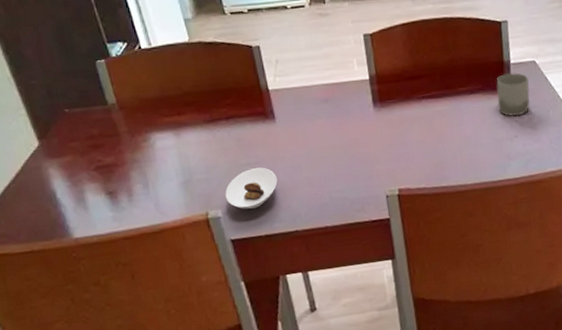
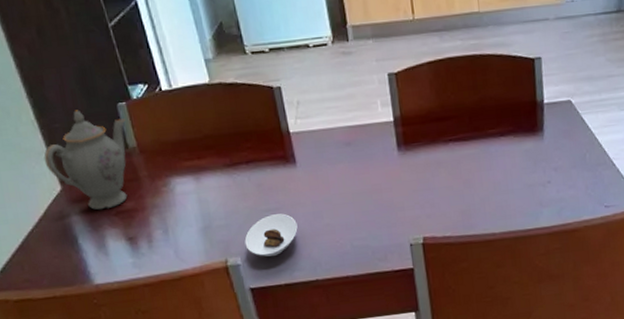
teapot: none [20,67,107,165] -> present [44,110,128,210]
cup: present [496,72,530,117] -> none [528,113,565,161]

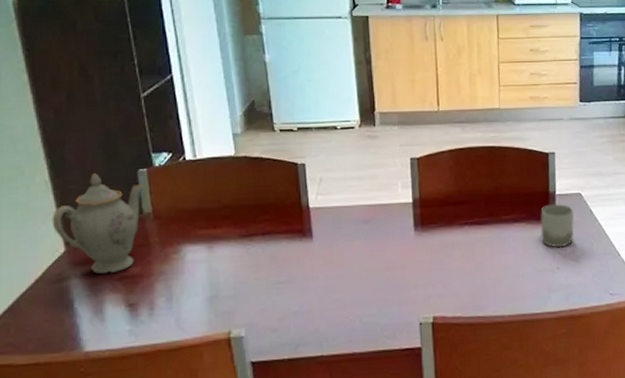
saucer: present [244,213,298,257] -> none [251,286,308,330]
cup: none [528,113,565,161] -> present [540,203,574,248]

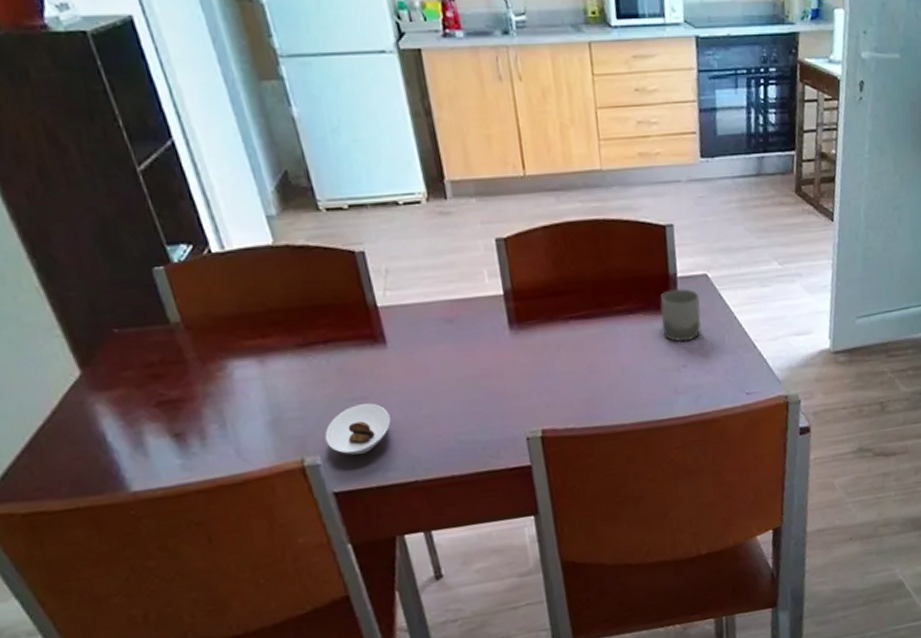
teapot: present [52,173,144,274] -> none [54,275,171,400]
saucer: none [251,286,308,330] -> present [324,403,391,455]

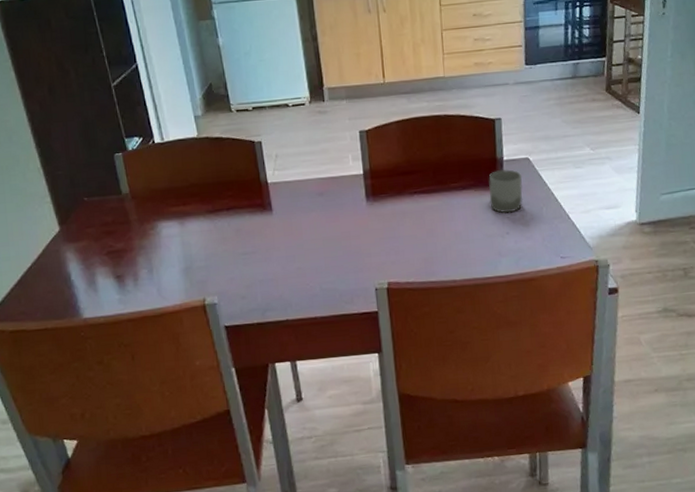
saucer: present [324,403,391,455] -> none [222,257,271,297]

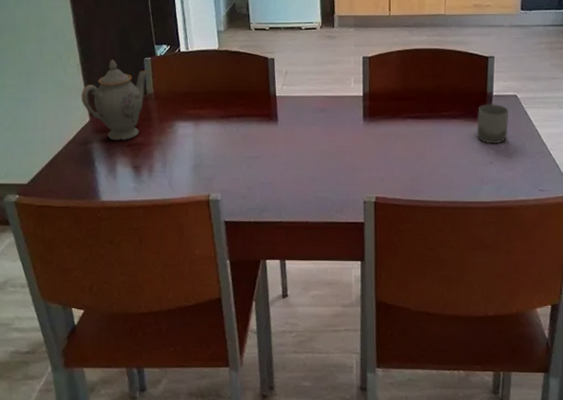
teapot: none [46,159,121,250] -> present [81,60,148,141]

